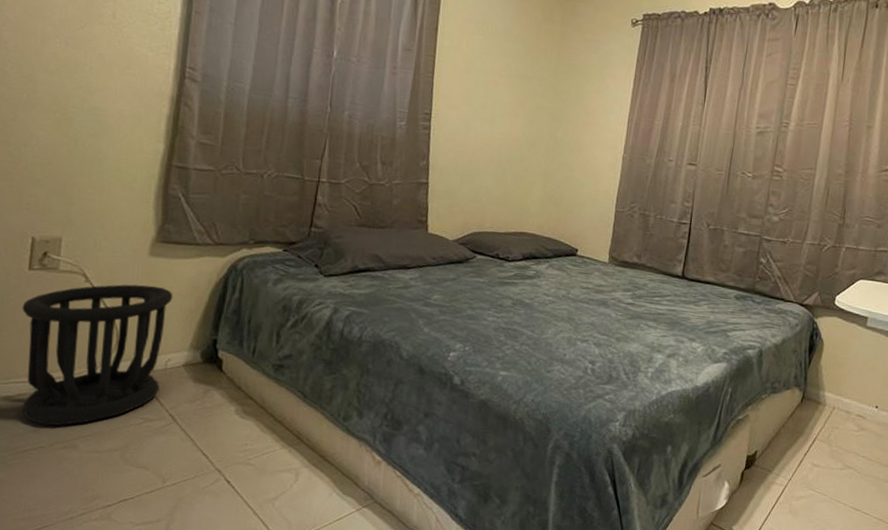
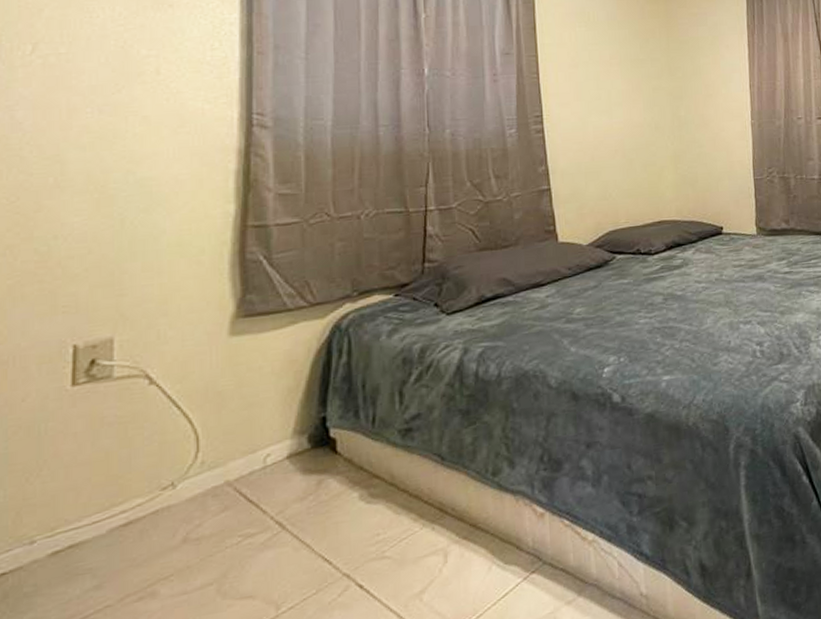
wastebasket: present [22,284,173,426] -> none [67,370,265,578]

